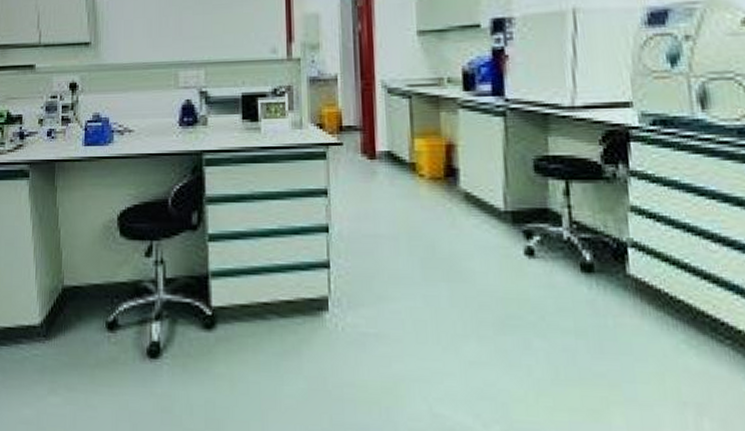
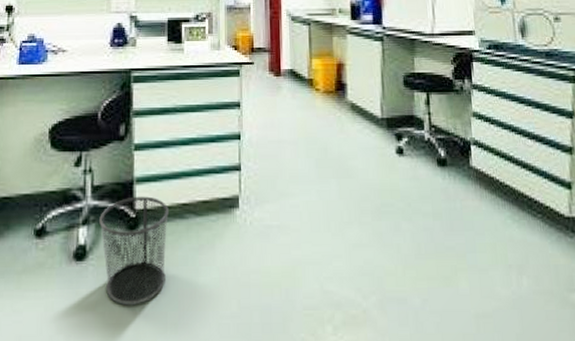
waste bin: none [173,292,248,410] -> present [99,196,169,305]

